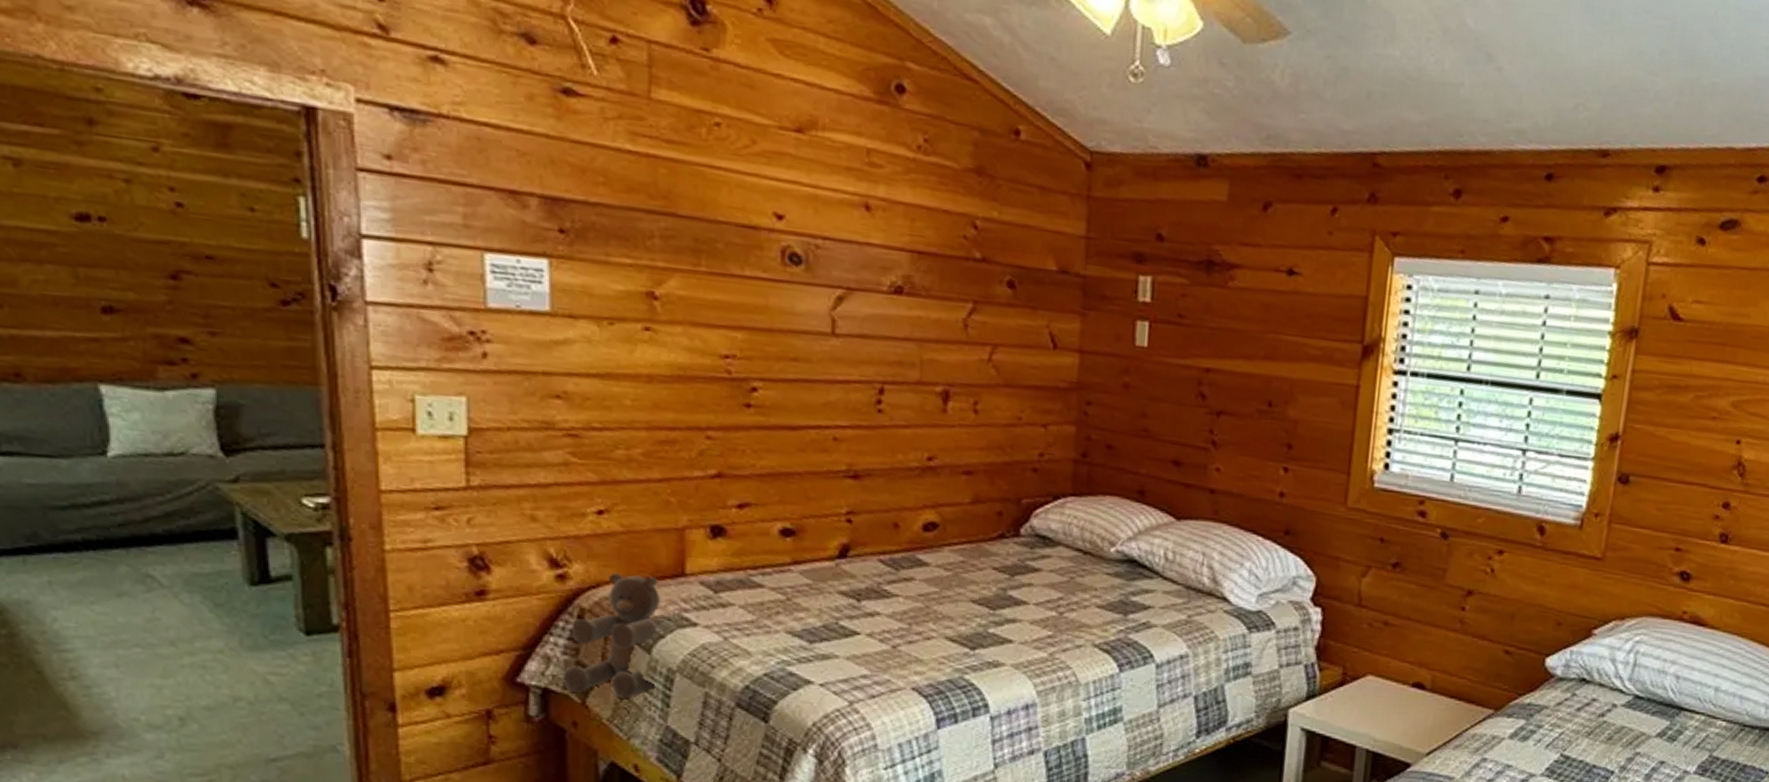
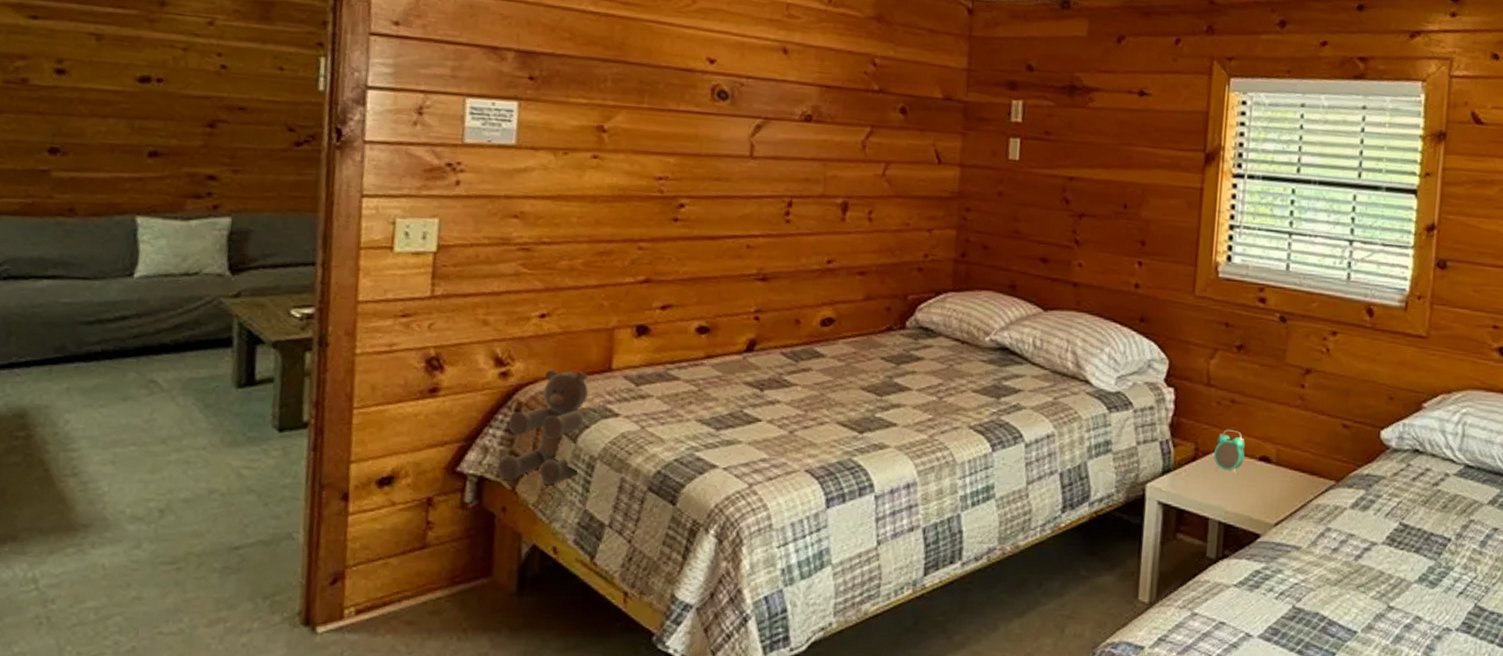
alarm clock: none [1363,653,1398,703] -> present [1214,429,1245,477]

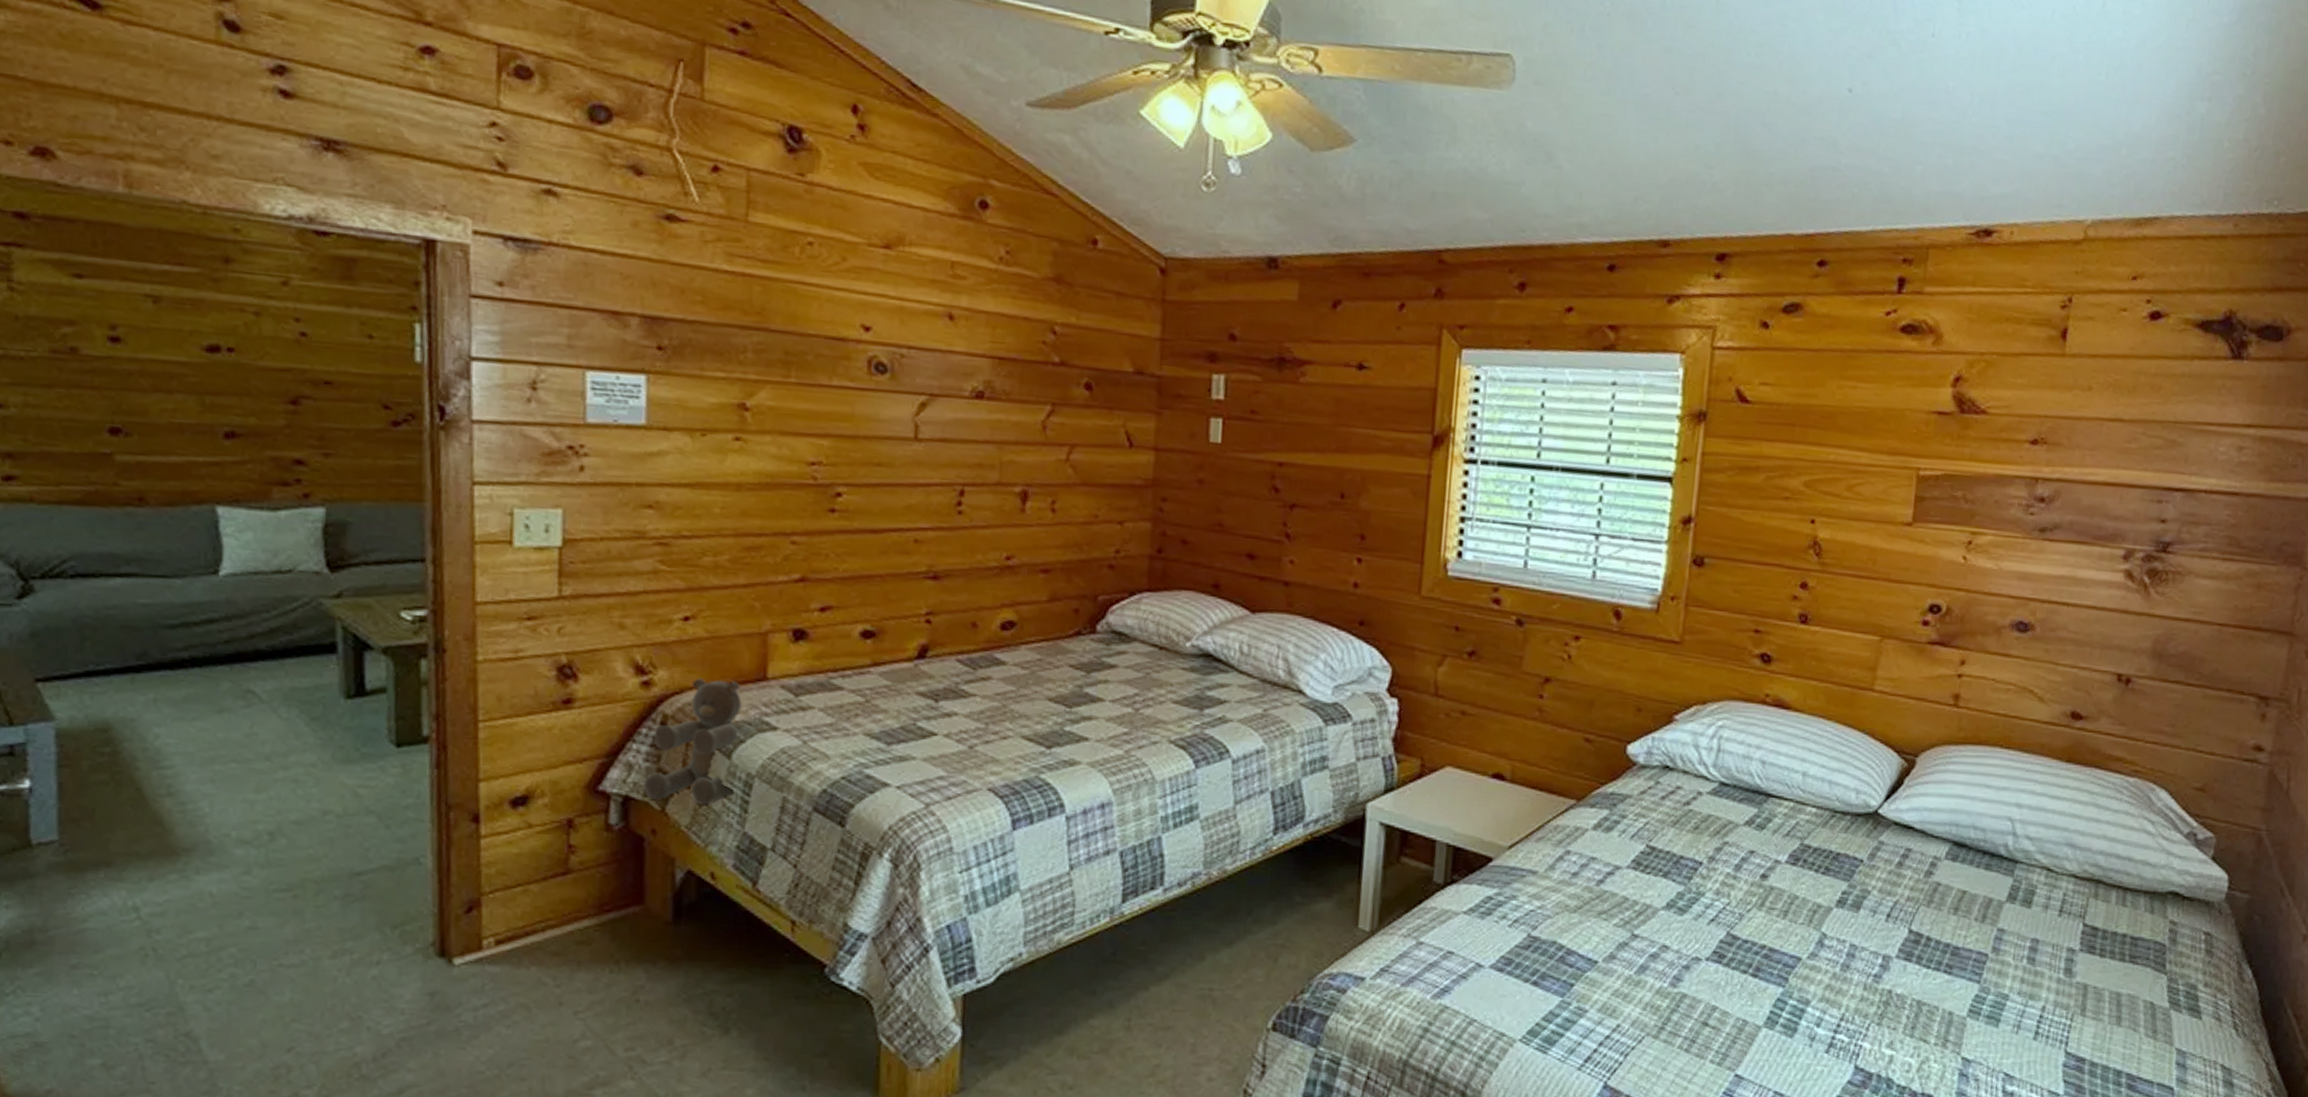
alarm clock: present [1214,429,1245,477] -> none [1442,743,1477,795]

